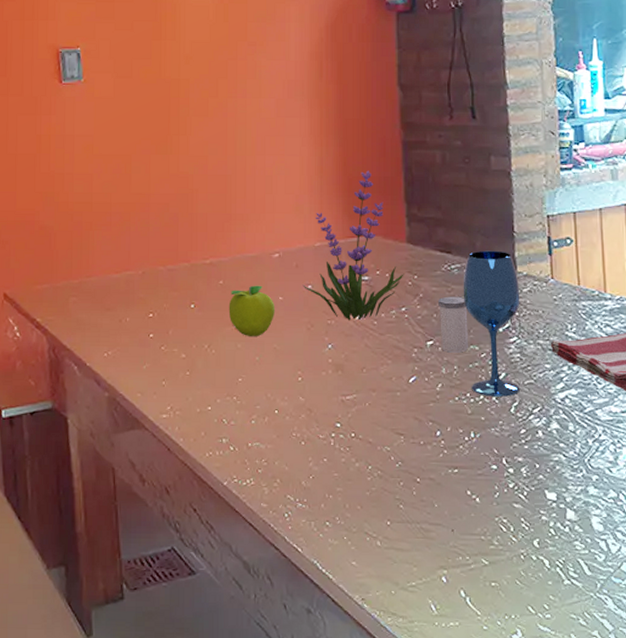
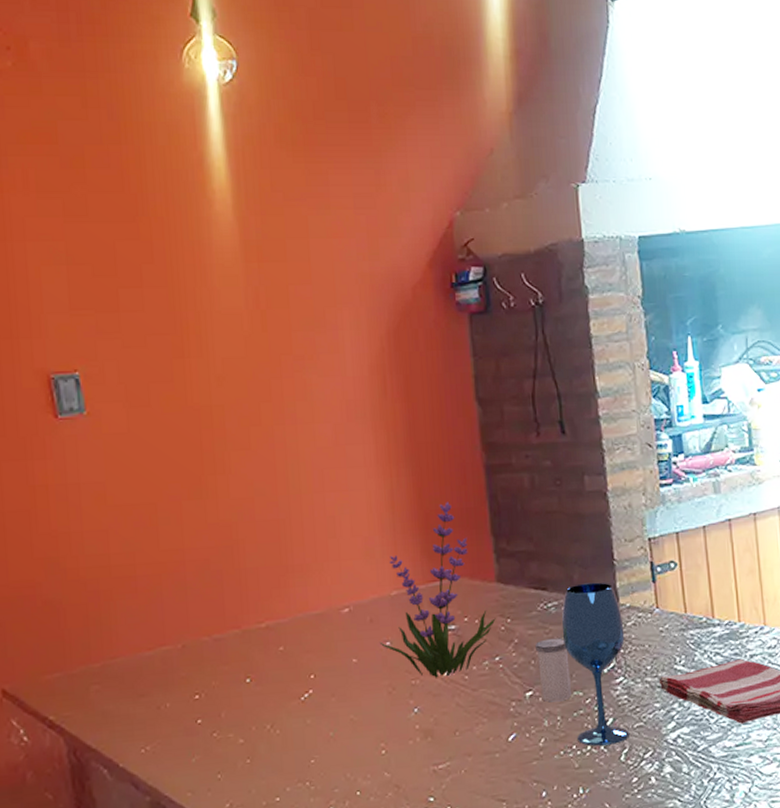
fruit: present [228,285,276,336] -> none [292,647,350,710]

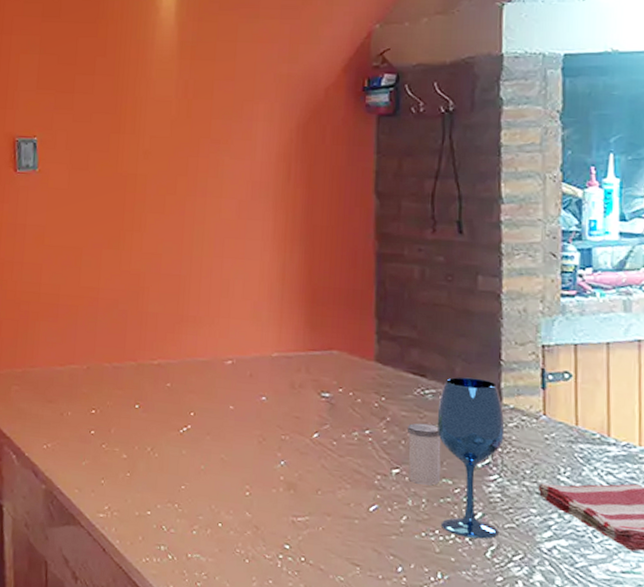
plant: present [379,501,496,678] -> none [256,281,370,438]

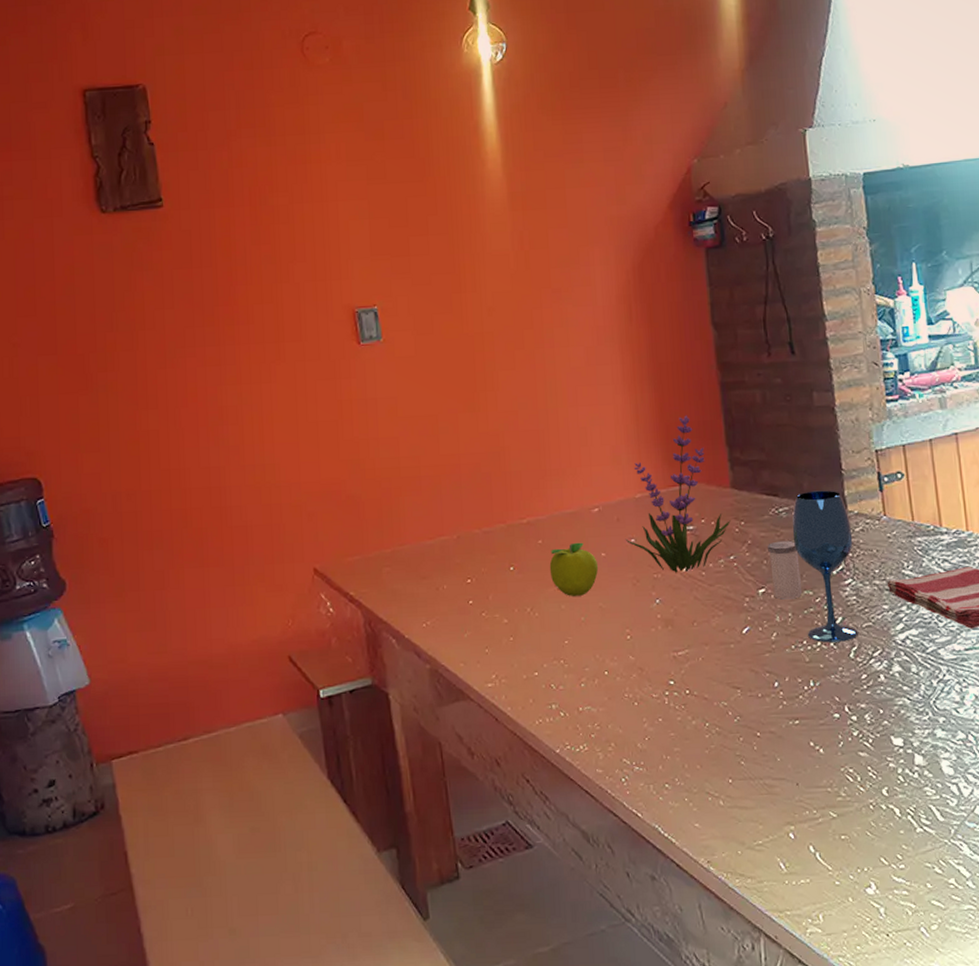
fruit: none [174,391,225,445] -> present [549,542,599,596]
plant: none [256,281,370,438] -> present [625,415,731,573]

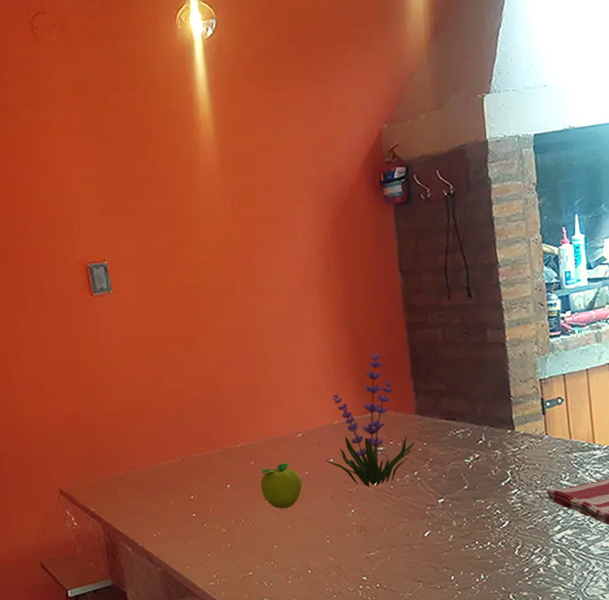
salt shaker: present [768,540,802,600] -> none [446,457,475,508]
wineglass: present [792,490,859,643] -> none [467,414,523,543]

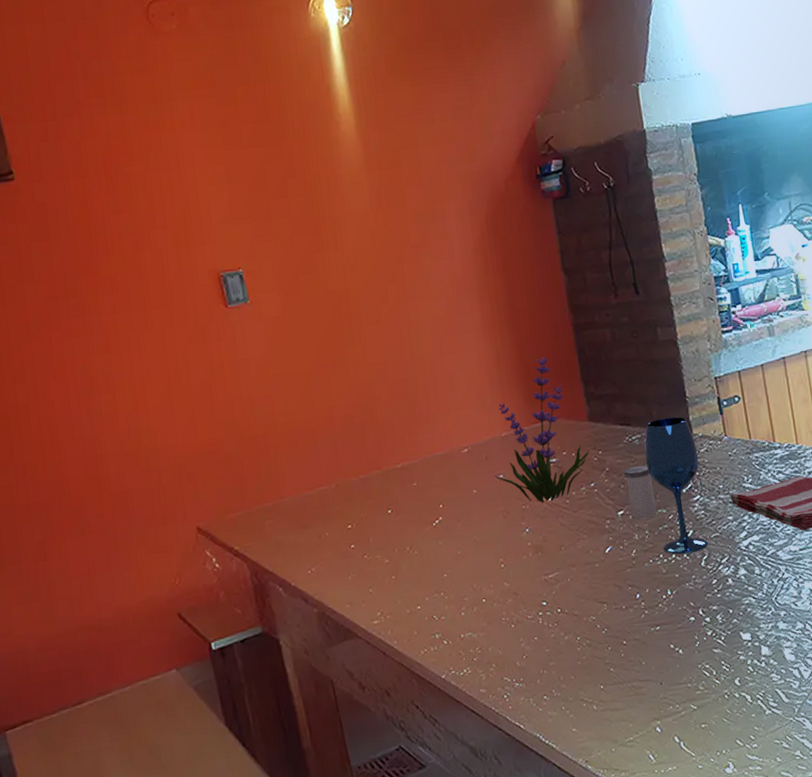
fruit: present [260,463,303,509] -> none [425,481,471,533]
salt shaker: none [446,457,475,508] -> present [624,465,656,519]
wineglass: none [467,414,523,543] -> present [644,416,709,555]

